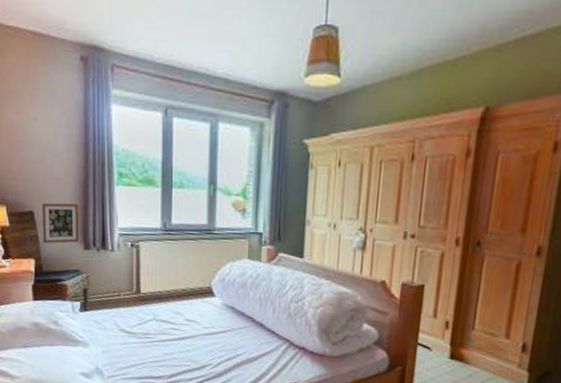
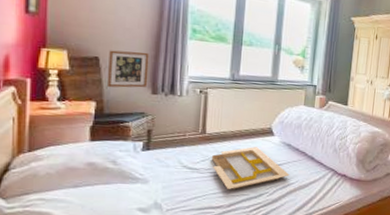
serving tray: none [148,309,236,359] -> present [211,147,290,189]

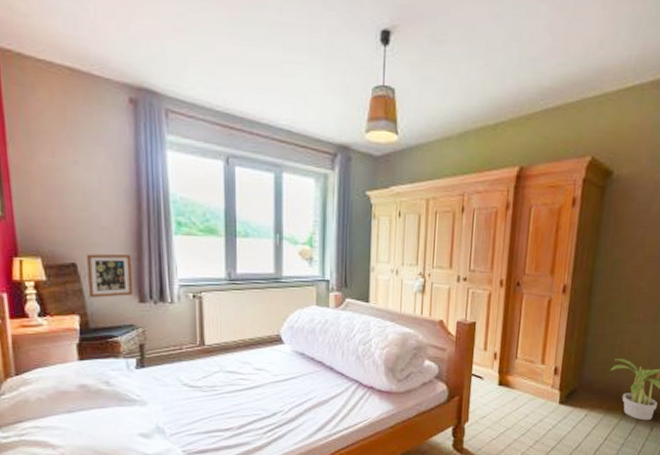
serving tray: present [211,147,290,189] -> none [213,358,306,409]

